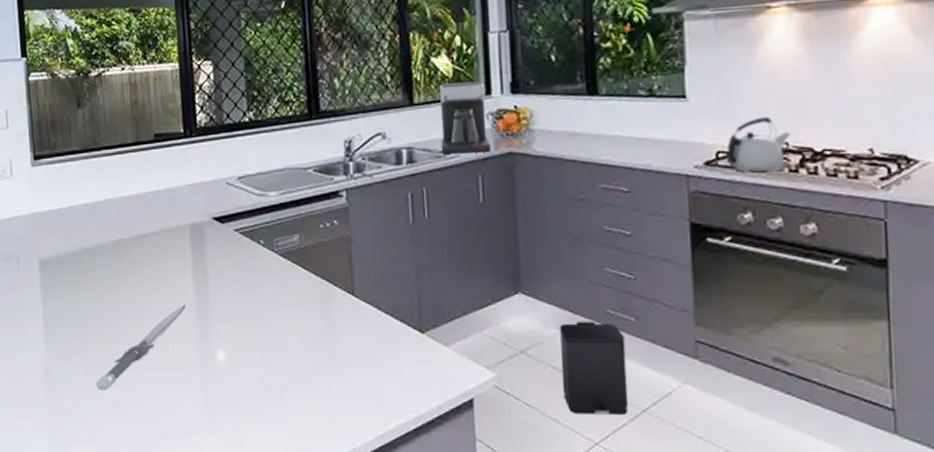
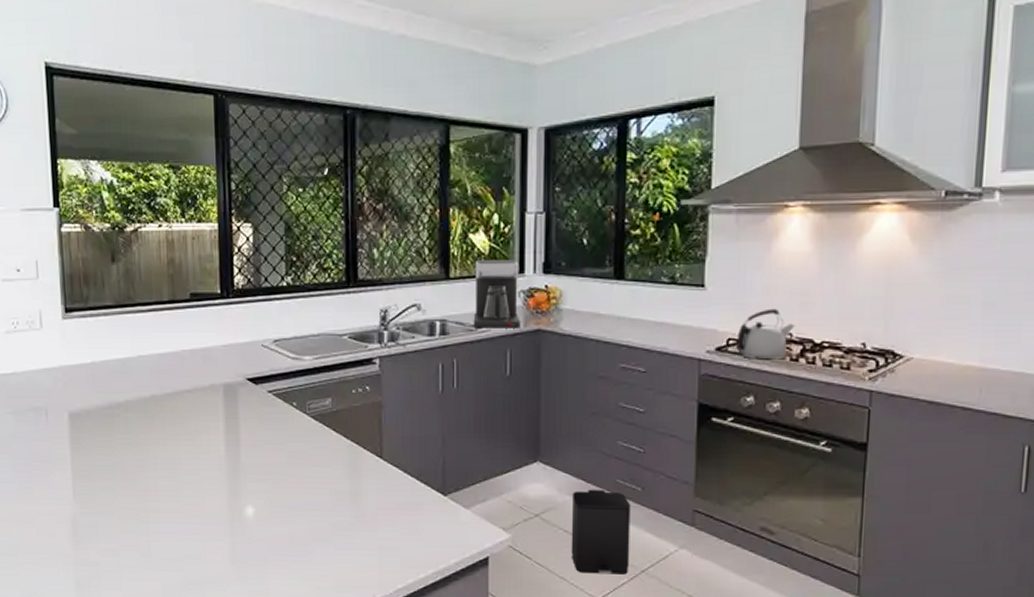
combat knife: present [96,305,185,391] -> none [124,462,216,542]

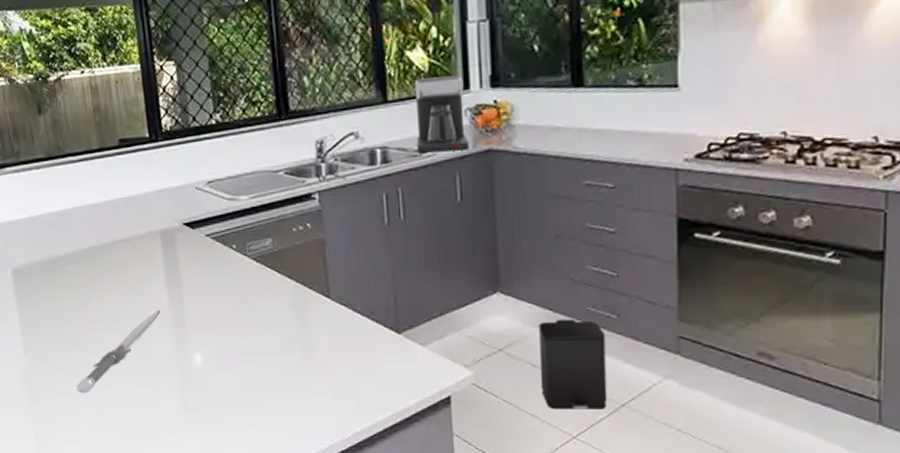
combat knife: none [124,462,216,542] -> present [76,310,160,394]
kettle: present [736,308,795,360] -> none [719,104,790,165]

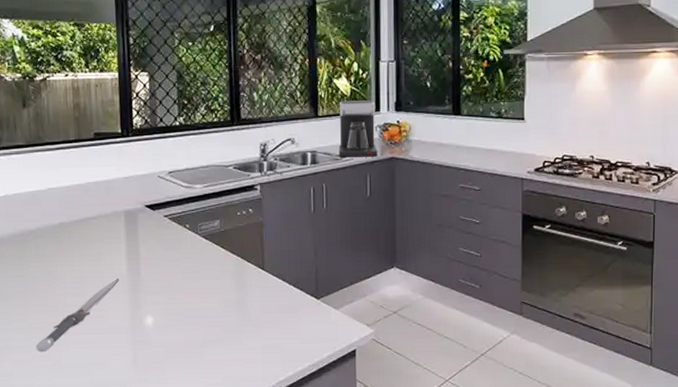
pedal bin: present [539,319,608,410] -> none [423,288,471,359]

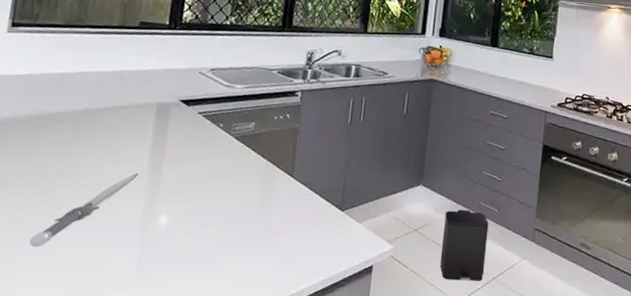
coffee maker: present [338,100,378,158] -> none [381,21,422,77]
pedal bin: none [423,288,471,359] -> present [440,209,489,281]

